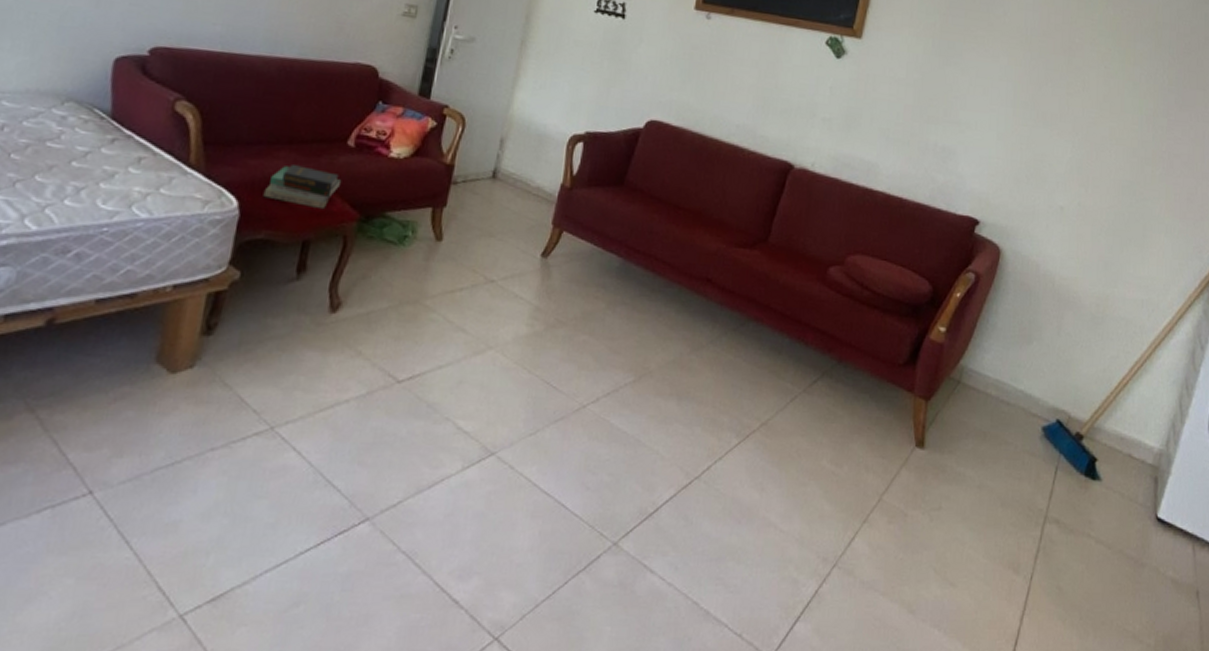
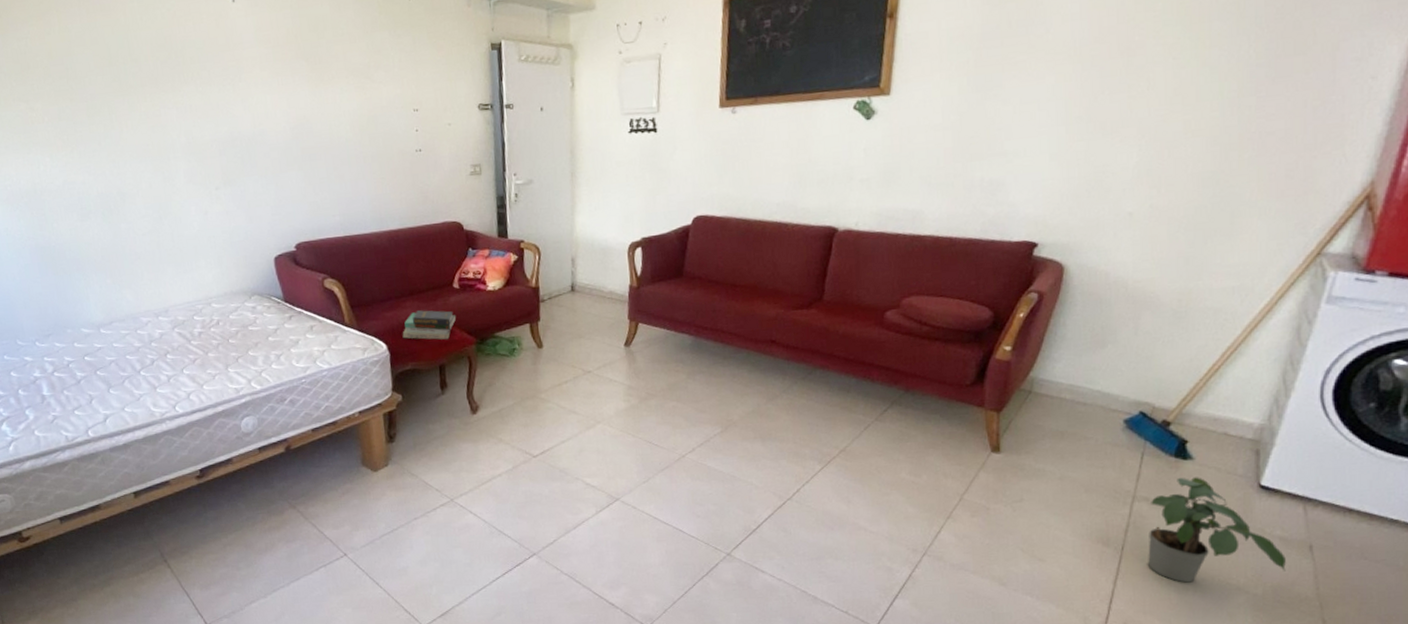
potted plant: none [1054,500,1176,625] -> present [1148,477,1286,583]

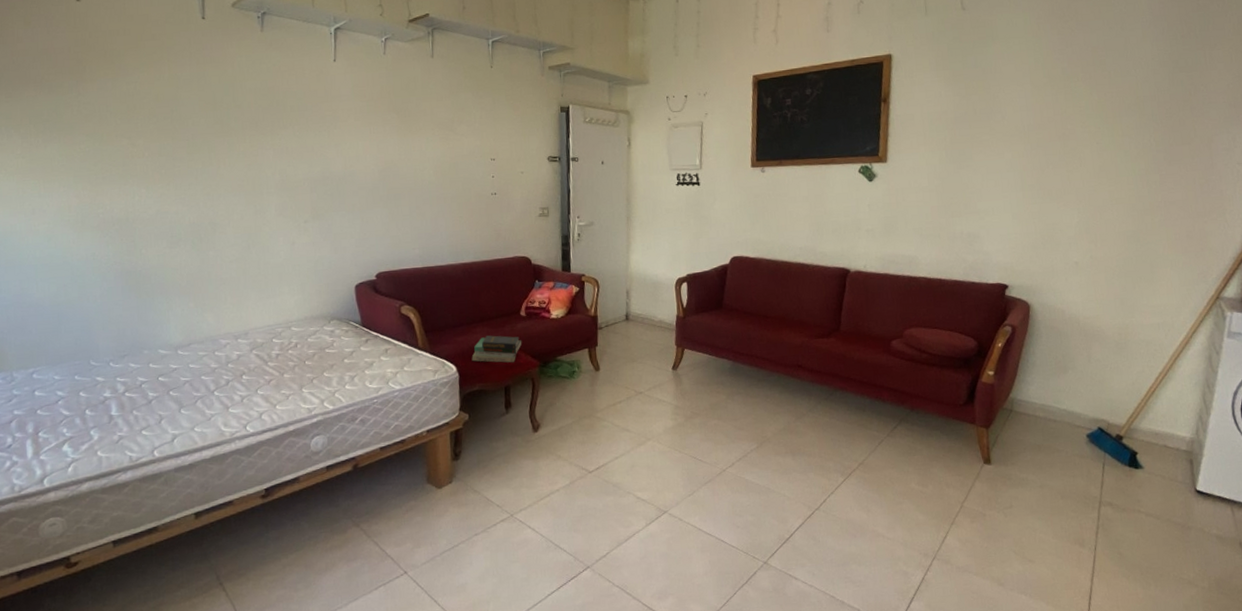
potted plant: present [1148,477,1286,583] -> none [1114,484,1224,579]

